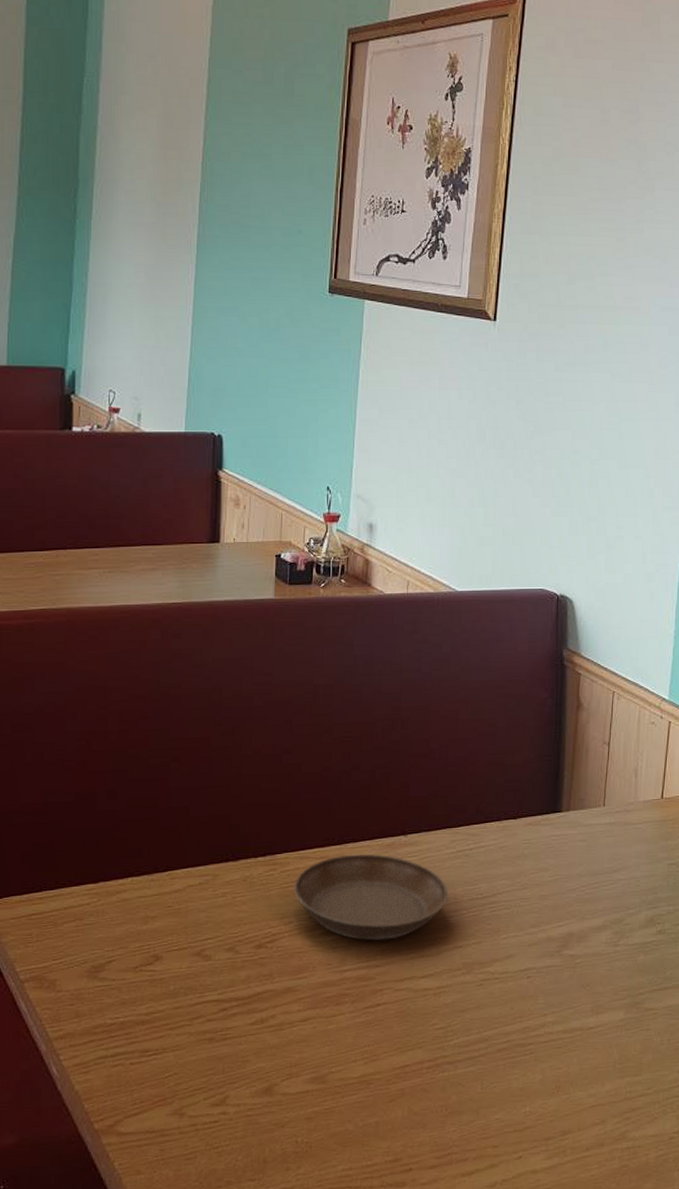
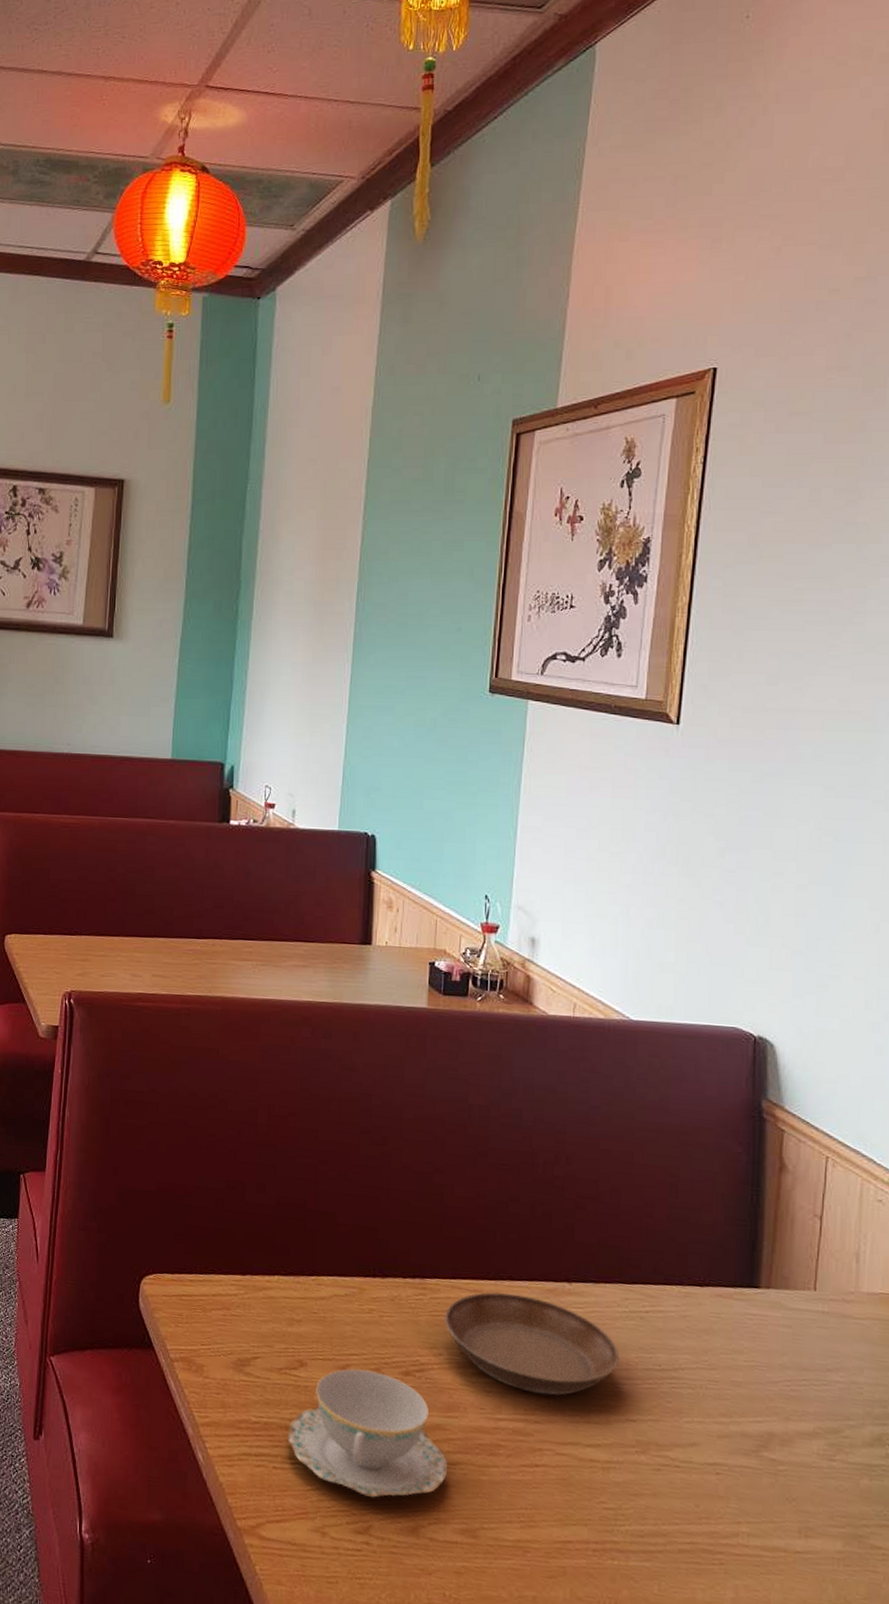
teacup: none [144,950,298,1070] -> present [287,1368,447,1498]

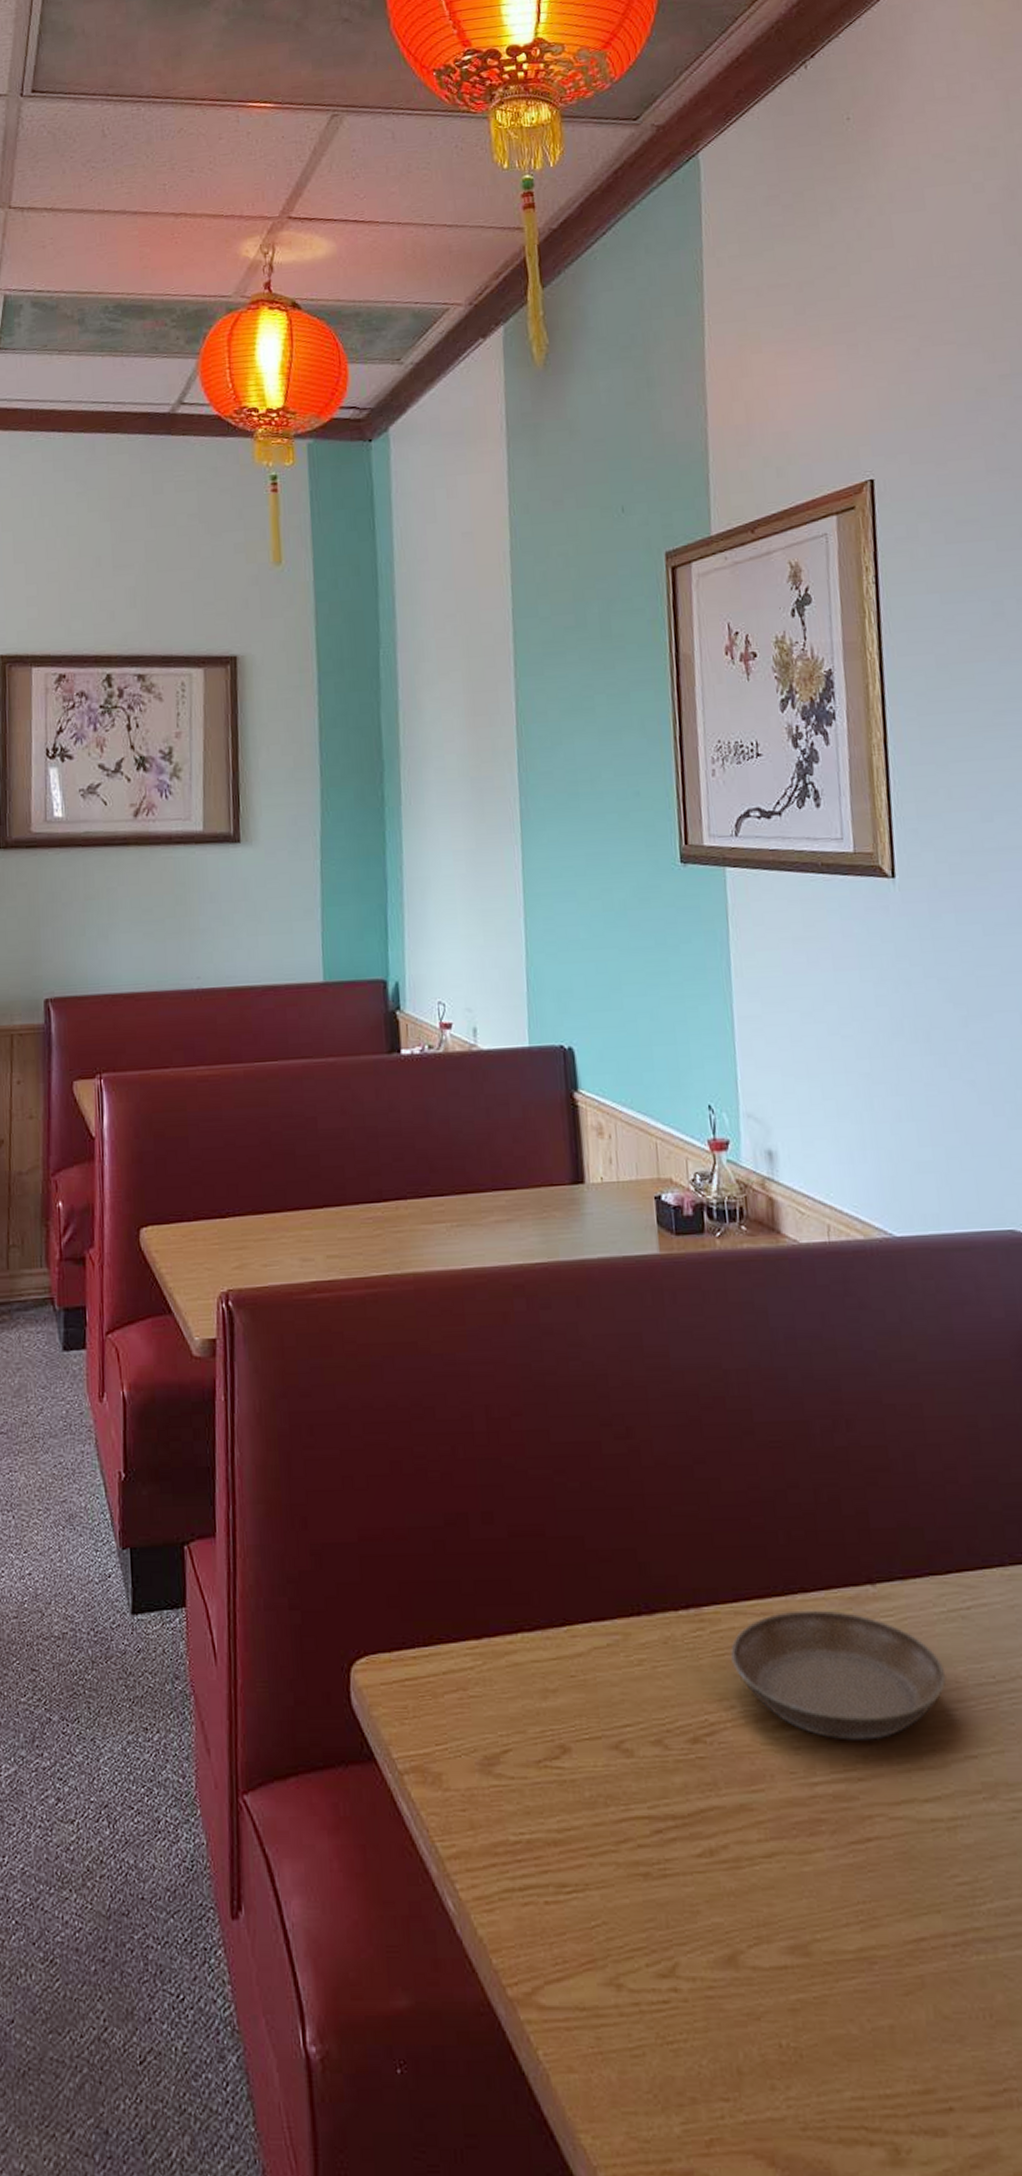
teacup: present [287,1368,447,1498] -> none [557,1744,762,1922]

